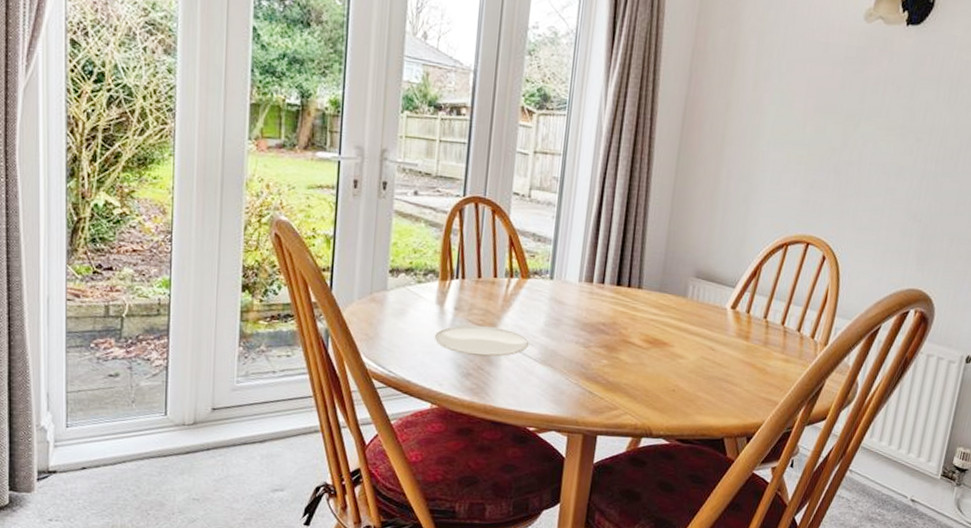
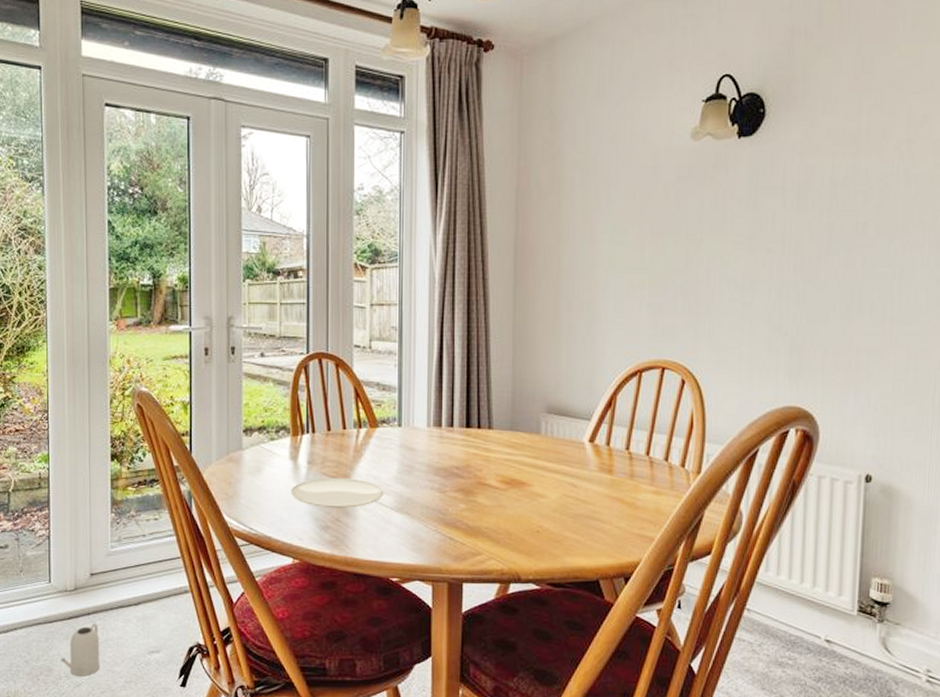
watering can: none [174,459,219,512] -> present [60,623,100,676]

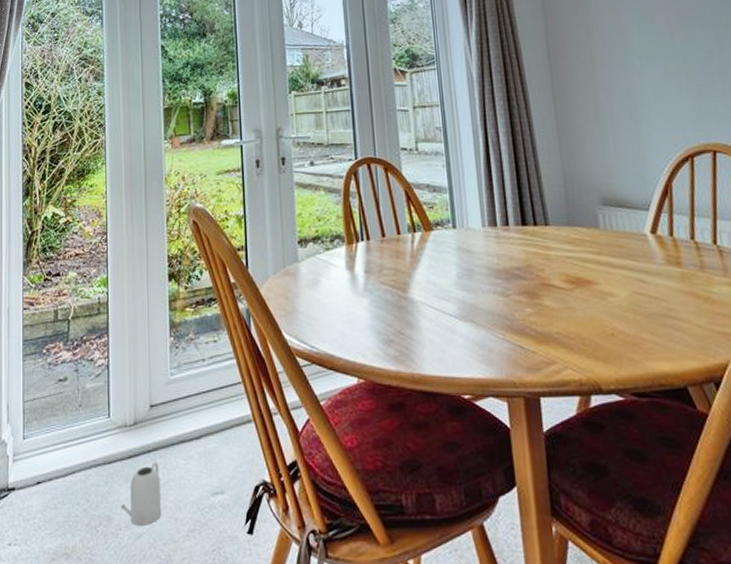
plate: present [290,478,384,508] -> none [349,286,446,319]

